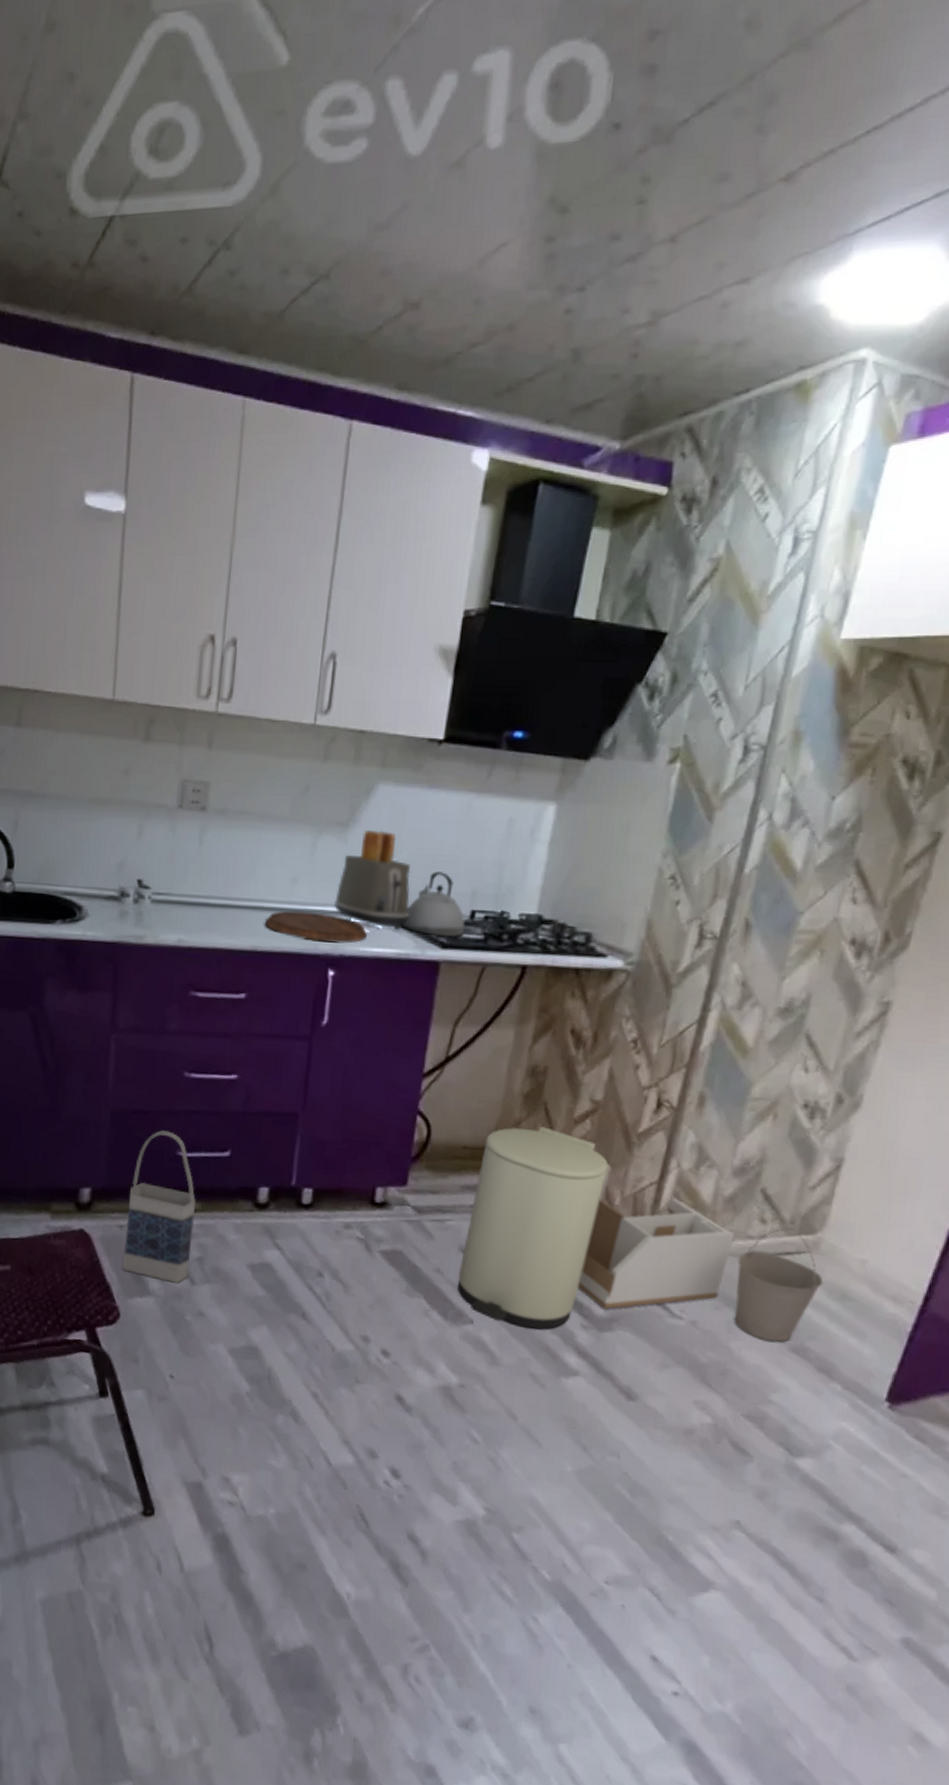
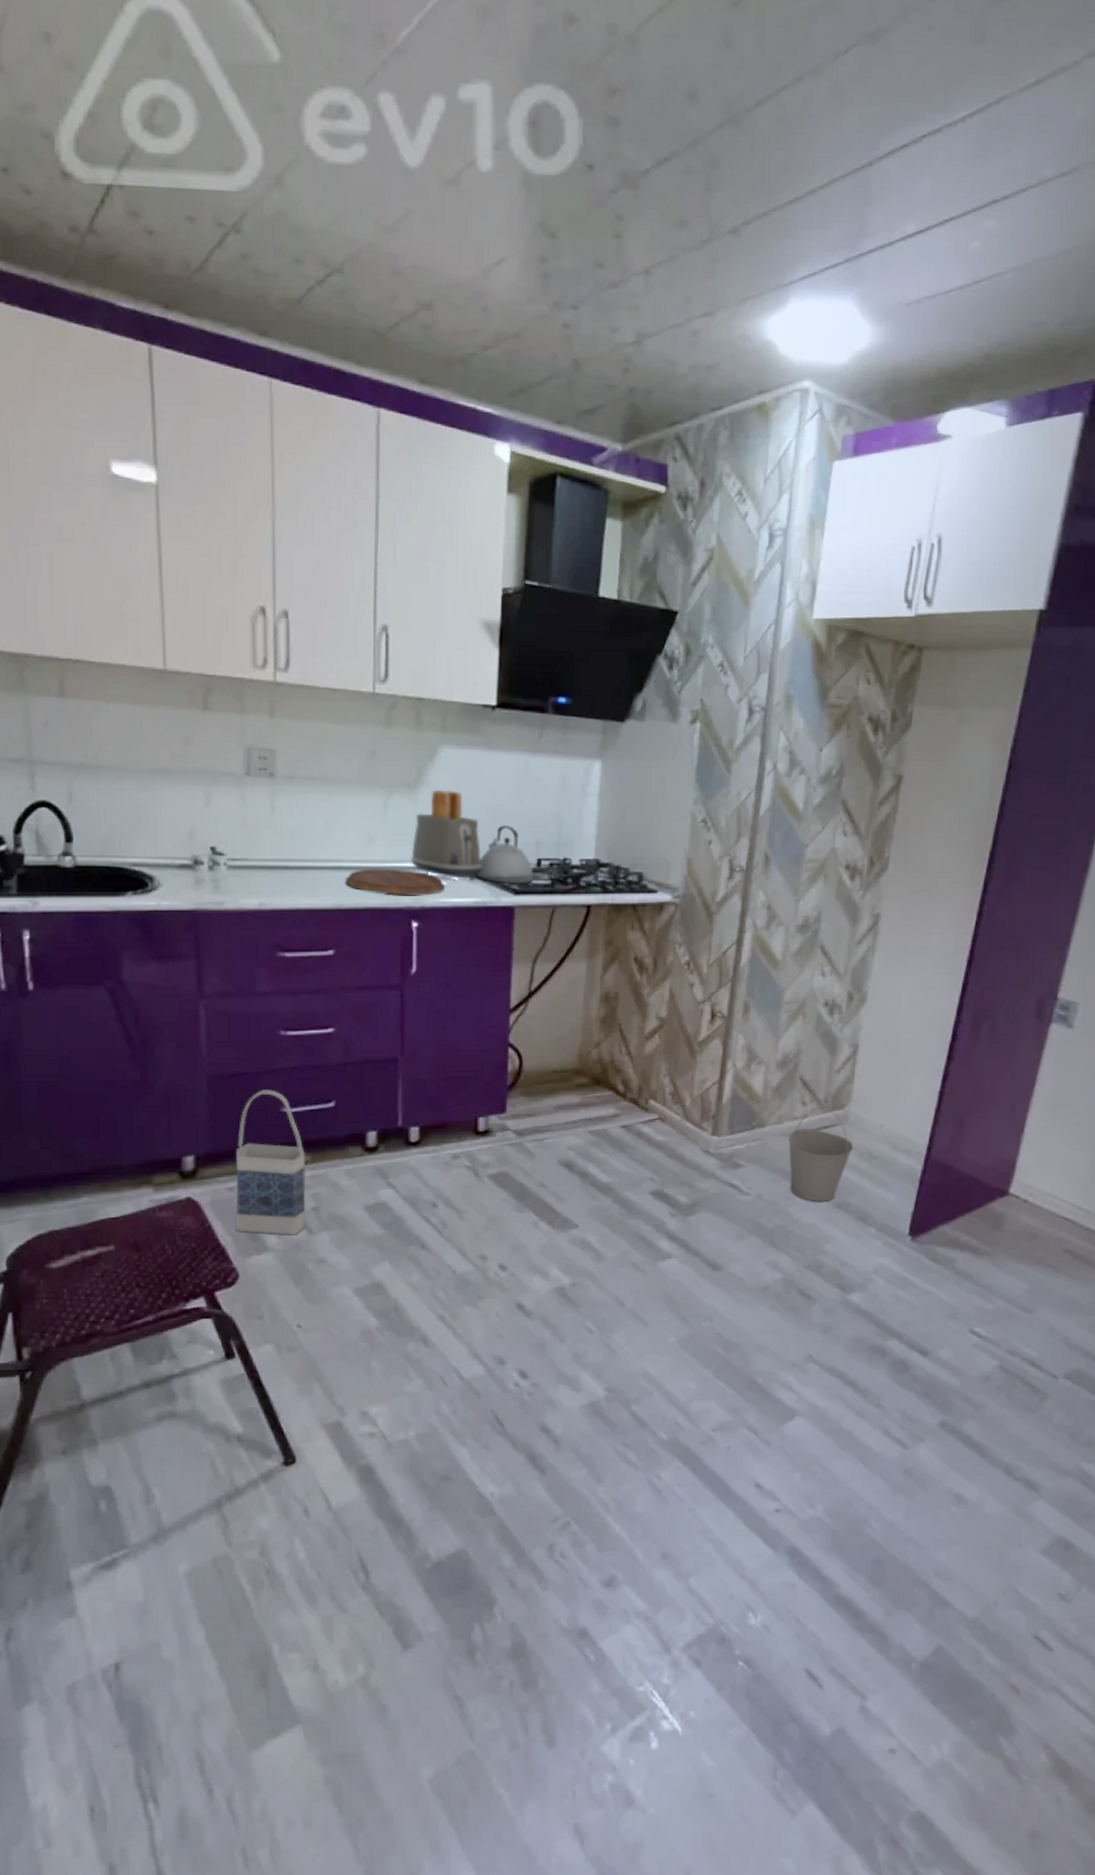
pedal bin: present [458,1126,609,1330] -> none [561,1045,677,1224]
storage bin: present [577,1161,735,1310] -> none [663,1069,784,1197]

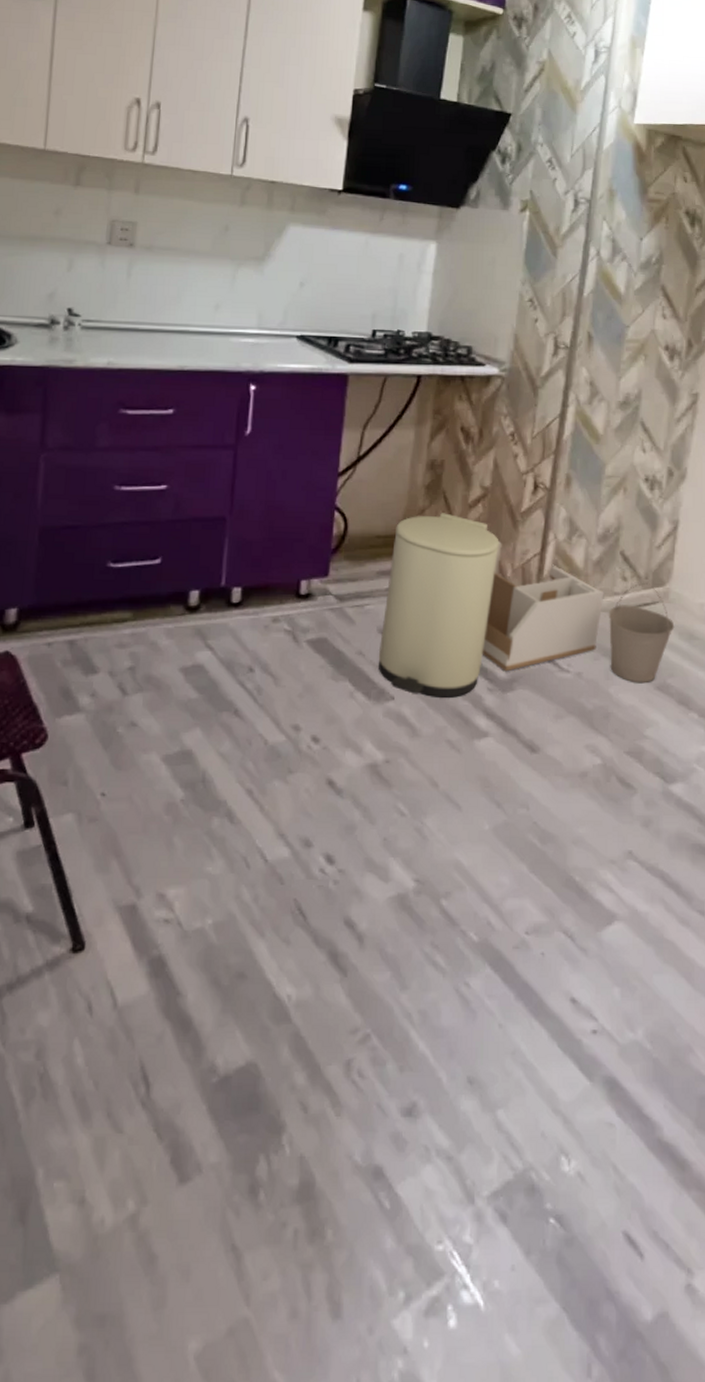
bag: present [235,1089,306,1235] -> none [50,544,127,696]
cutting board: present [346,868,446,896] -> none [191,333,285,361]
toaster: present [411,789,482,882] -> none [253,263,320,349]
kettle: present [476,825,534,884] -> none [314,298,368,353]
pedal bin: none [561,1045,677,1224] -> present [379,513,499,698]
storage bin: none [663,1069,784,1197] -> present [482,539,604,672]

